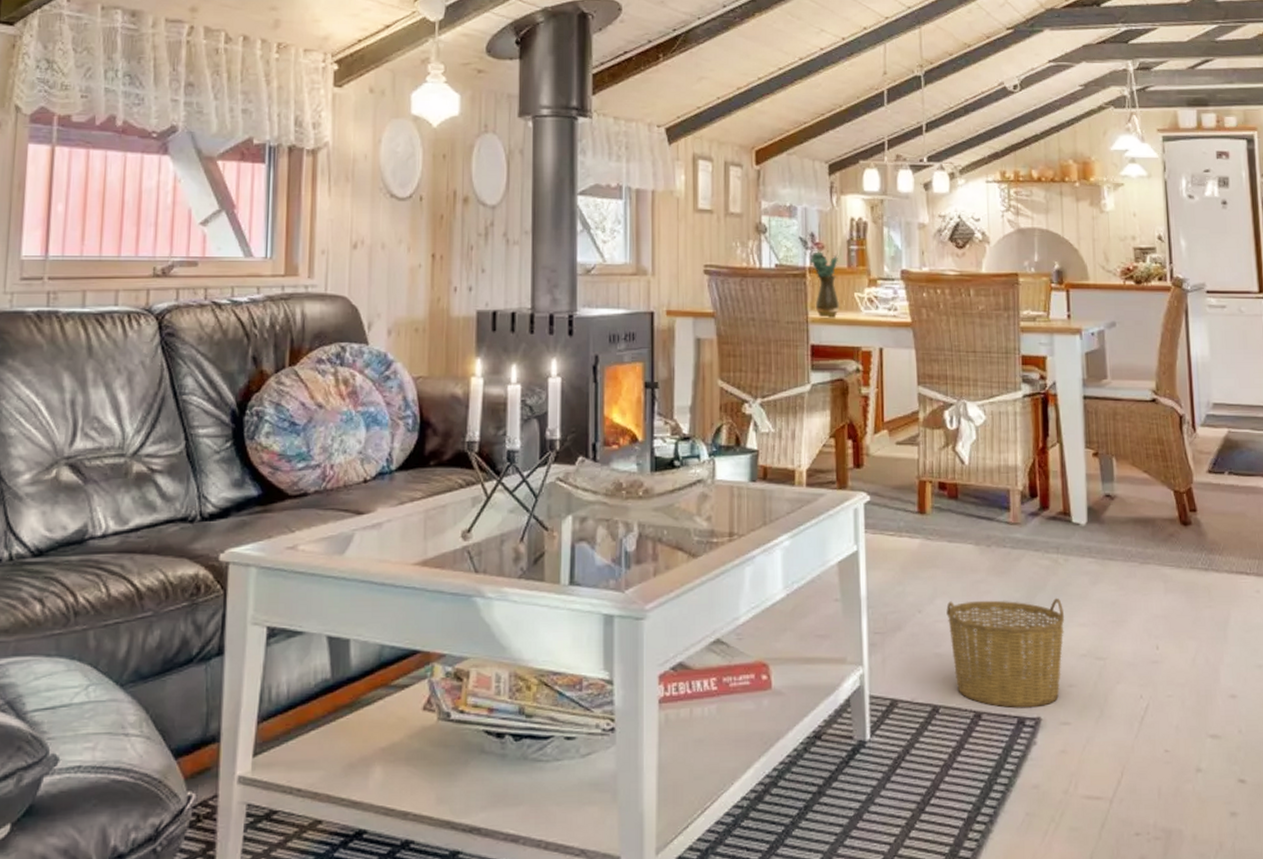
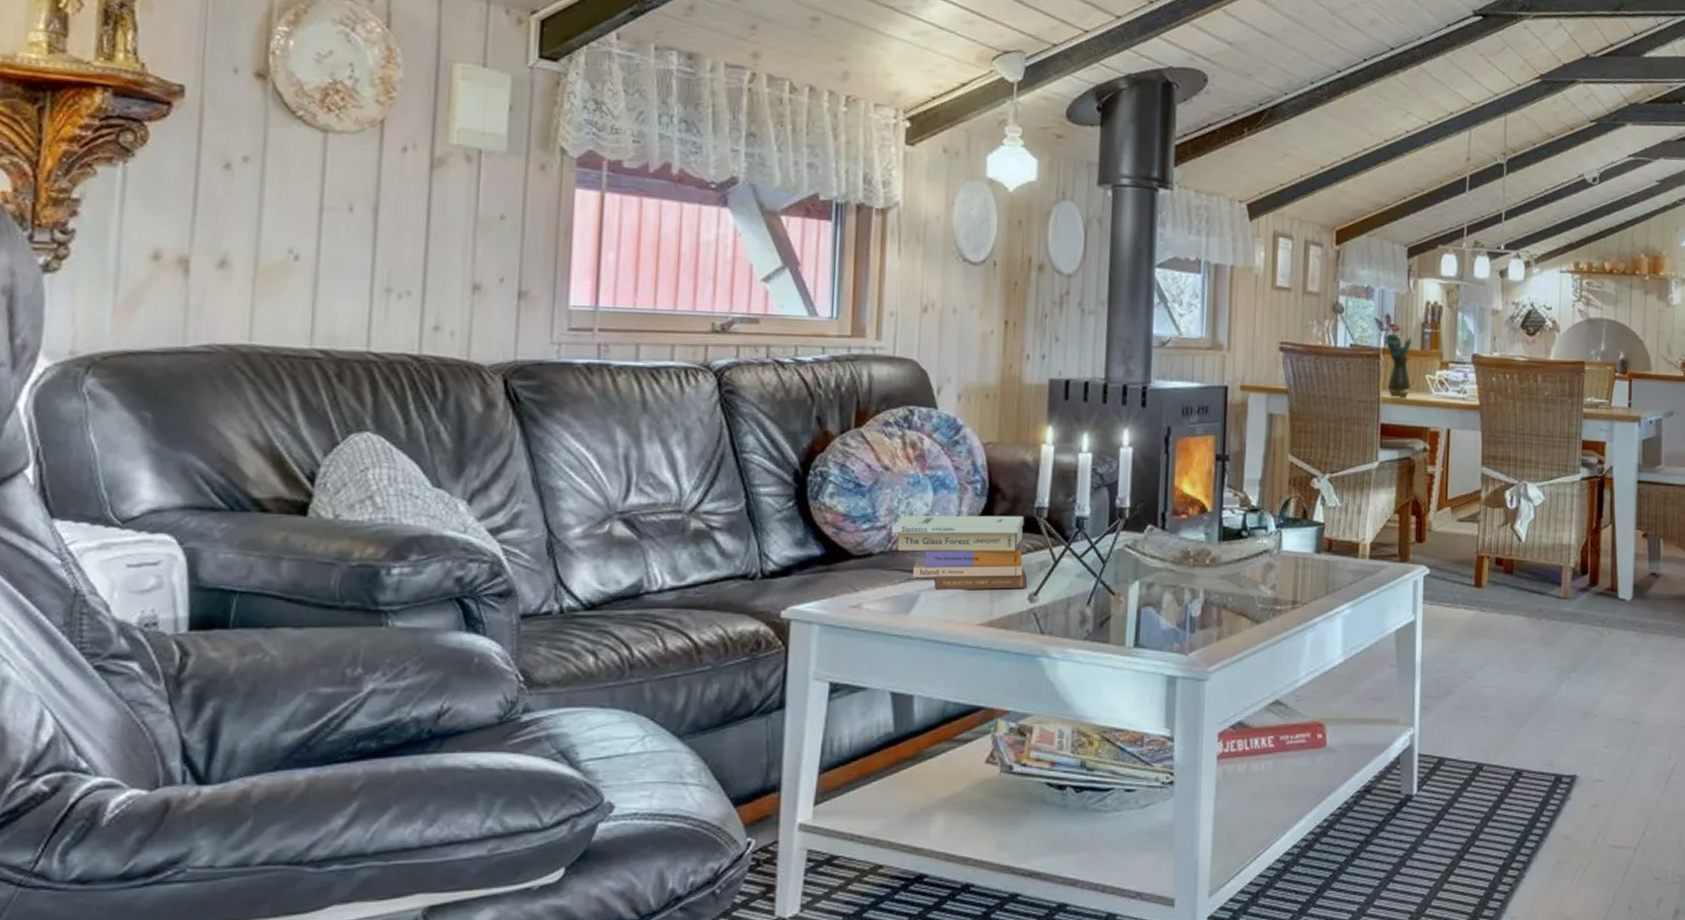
books: none [326,451,460,530] -> present [892,515,1027,591]
basket: present [946,598,1065,708] -> none [1495,667,1605,767]

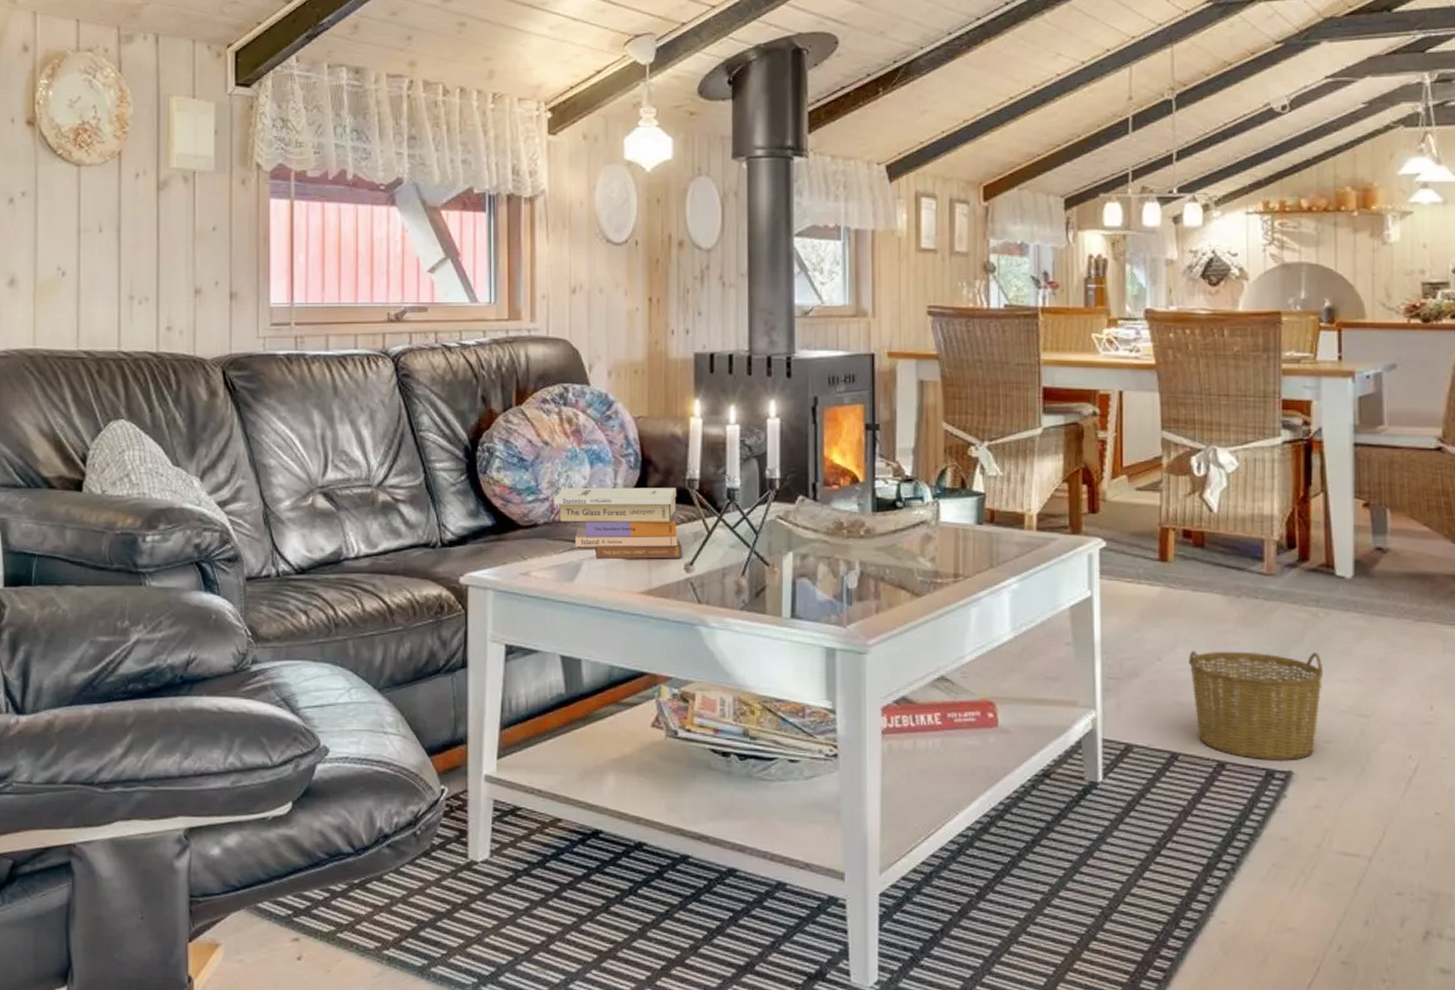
vase: present [1384,329,1412,399] -> none [1042,287,1075,361]
basket: none [1495,667,1605,767] -> present [1189,650,1324,761]

